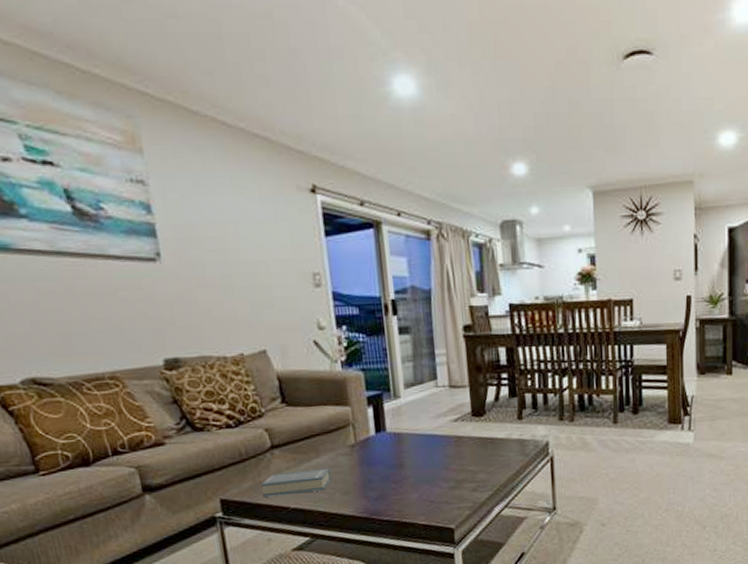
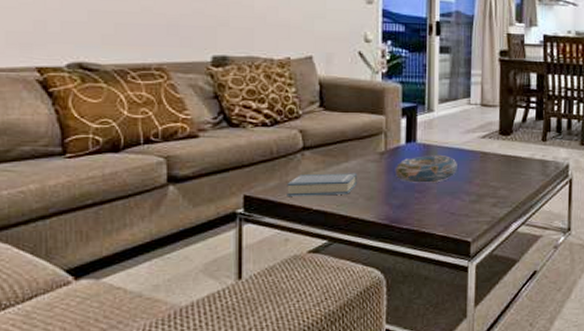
decorative bowl: none [367,442,432,474] -> present [394,154,457,183]

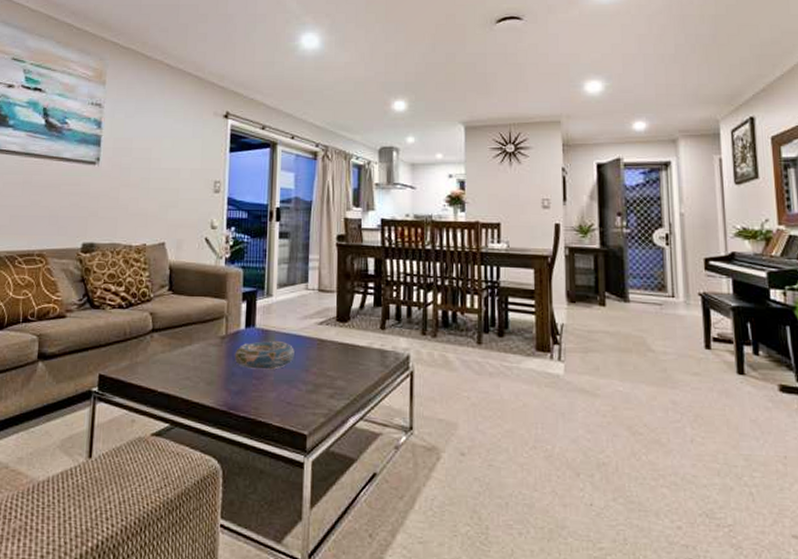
hardback book: present [287,173,358,196] -> none [136,355,200,378]

